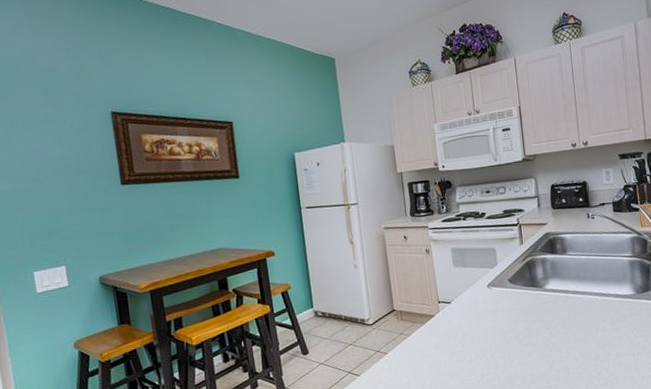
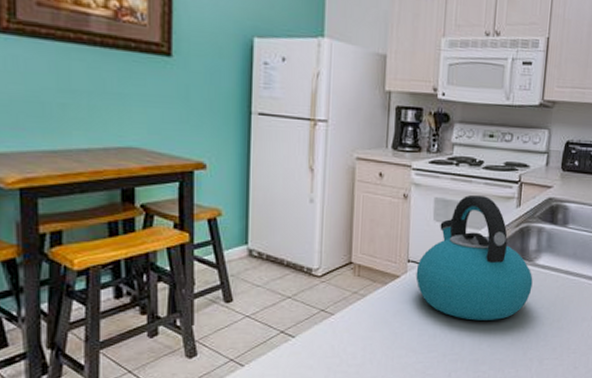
kettle: none [446,240,547,344] -> present [415,194,533,321]

